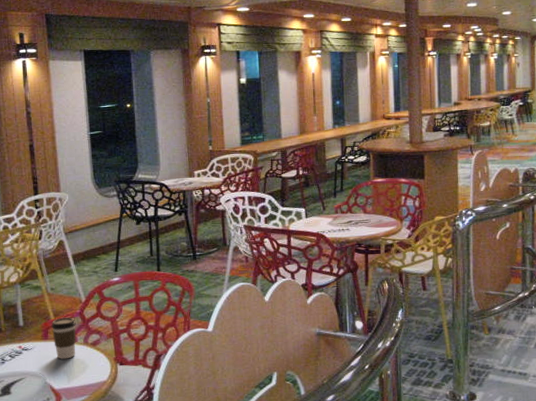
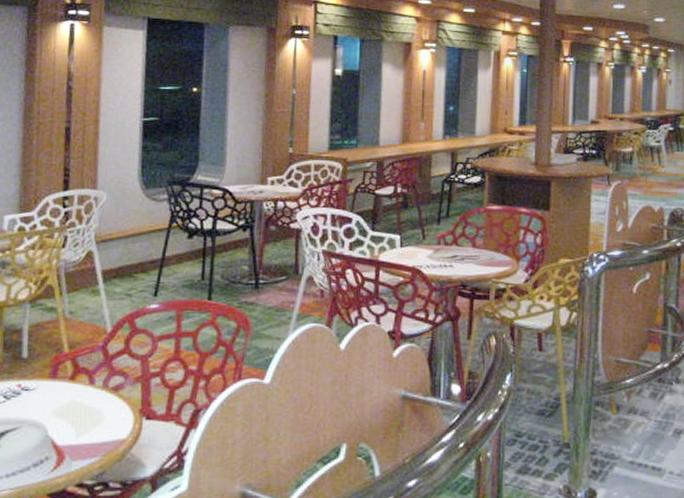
coffee cup: present [51,317,76,359] -> none [63,350,96,406]

